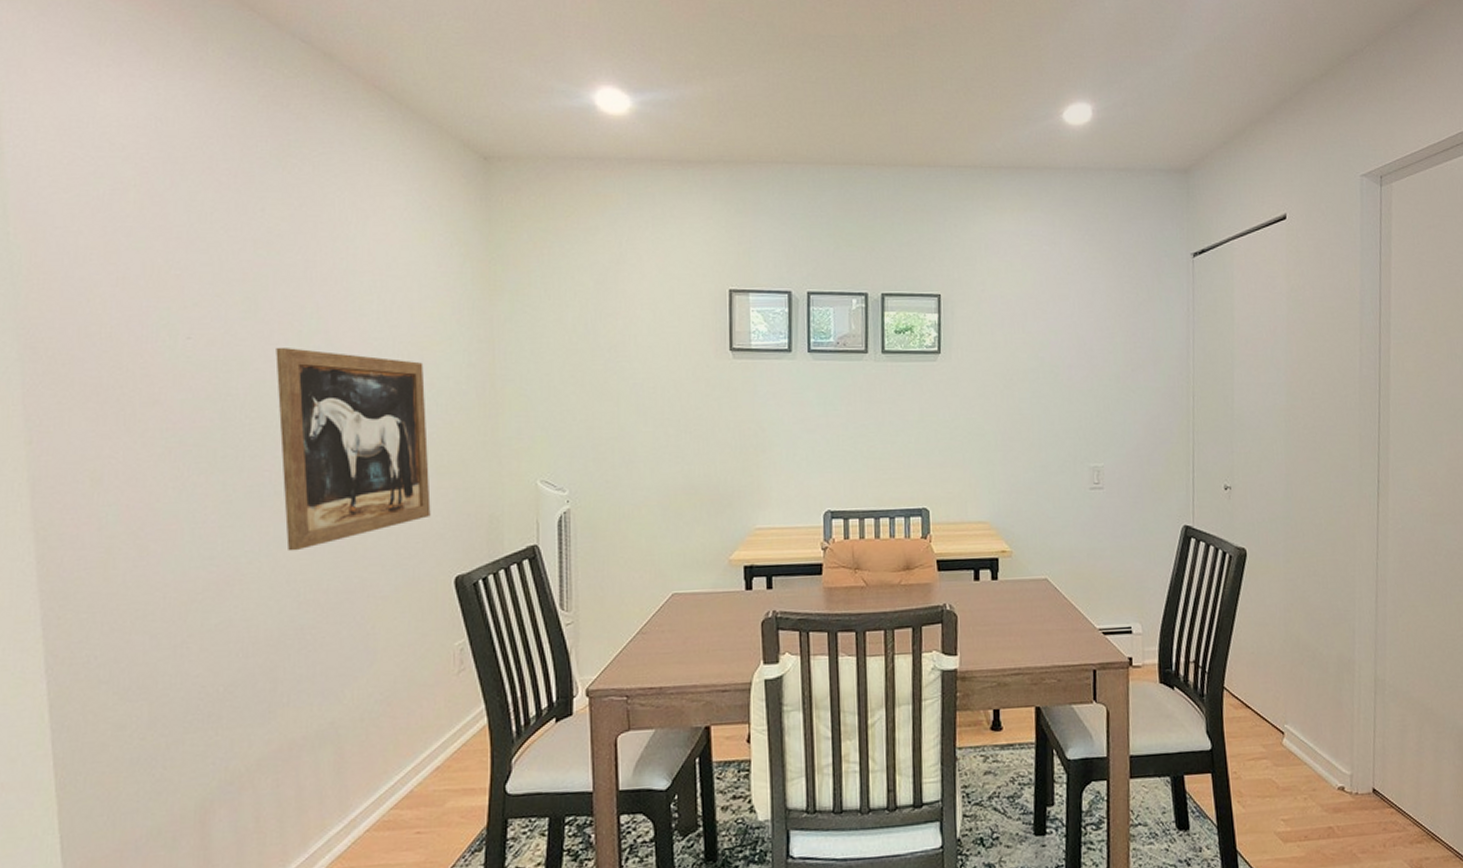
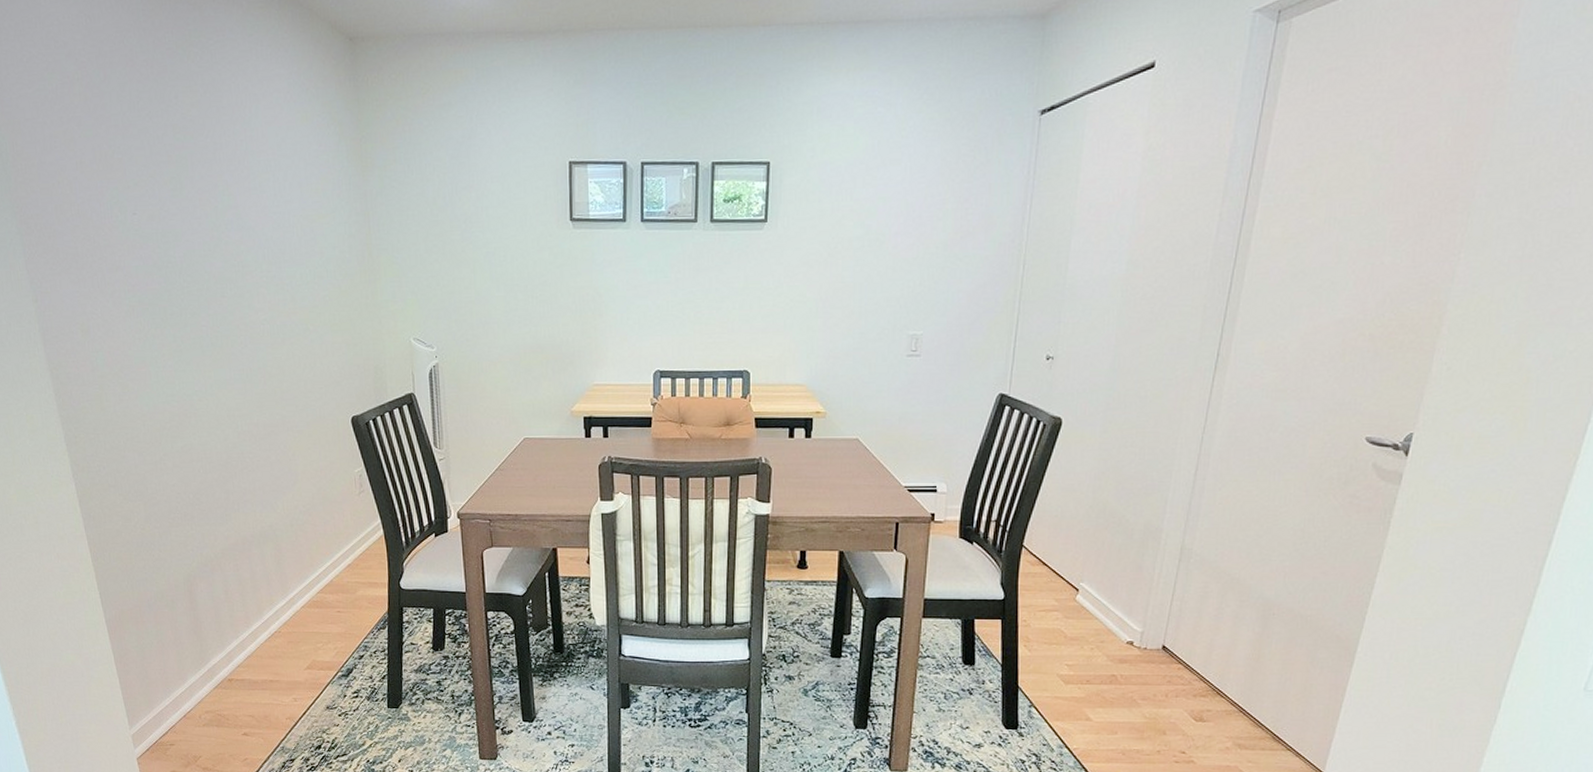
wall art: present [276,348,431,552] -> none [199,221,329,392]

